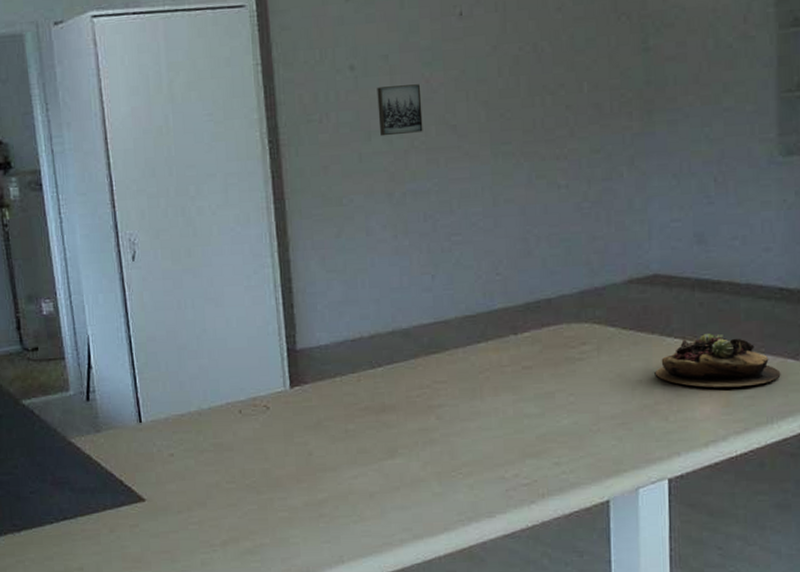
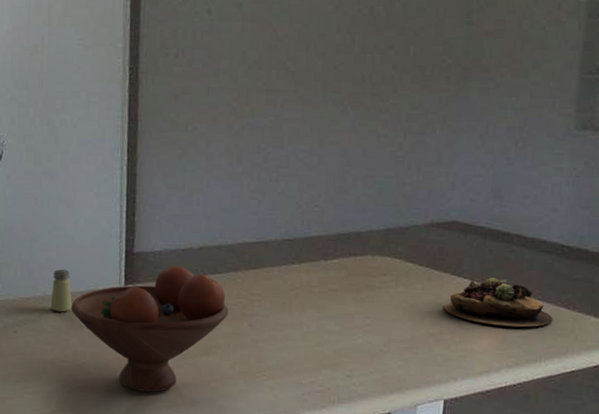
saltshaker: none [207,377,233,427] -> present [51,269,72,312]
fruit bowl: none [232,359,412,507] -> present [71,266,228,392]
wall art: present [377,84,423,137] -> none [227,31,267,75]

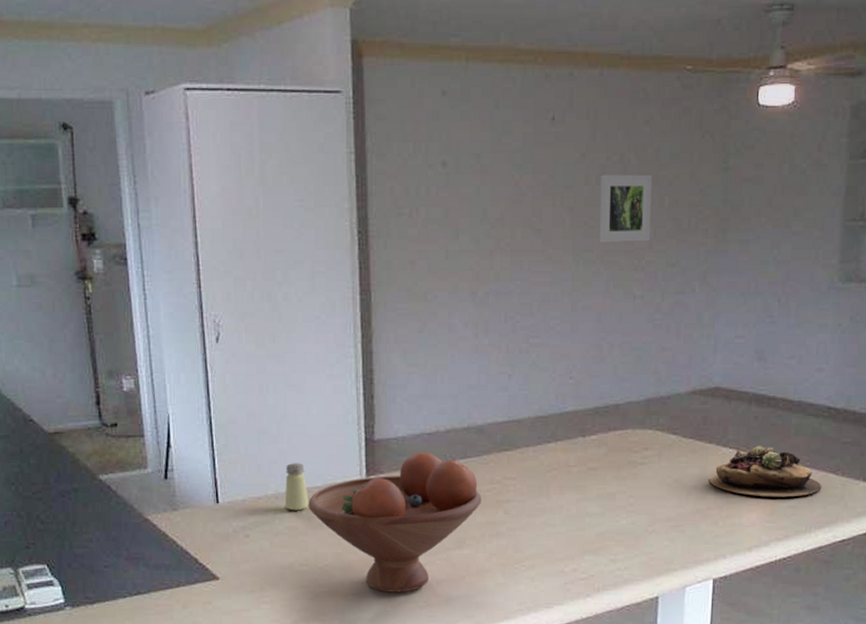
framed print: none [347,25,399,86] -> present [599,175,652,243]

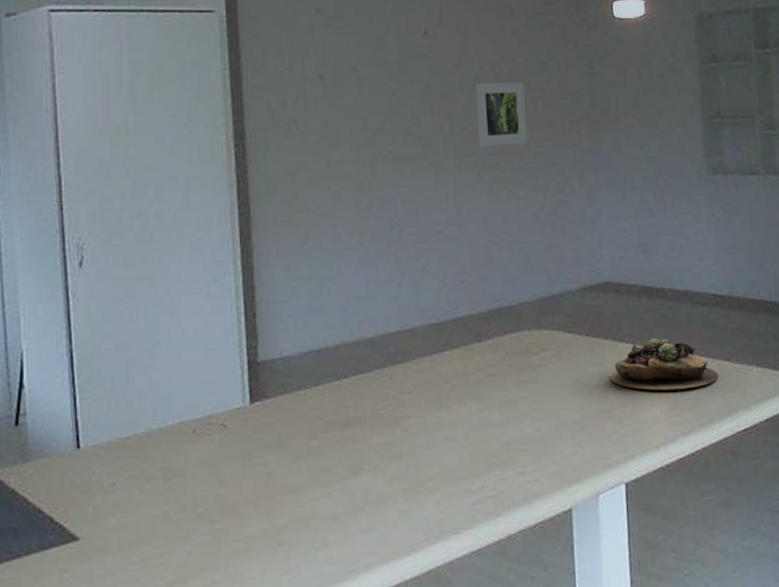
saltshaker: present [285,463,309,511] -> none [158,394,186,450]
fruit bowl: present [308,452,481,592] -> none [184,371,378,535]

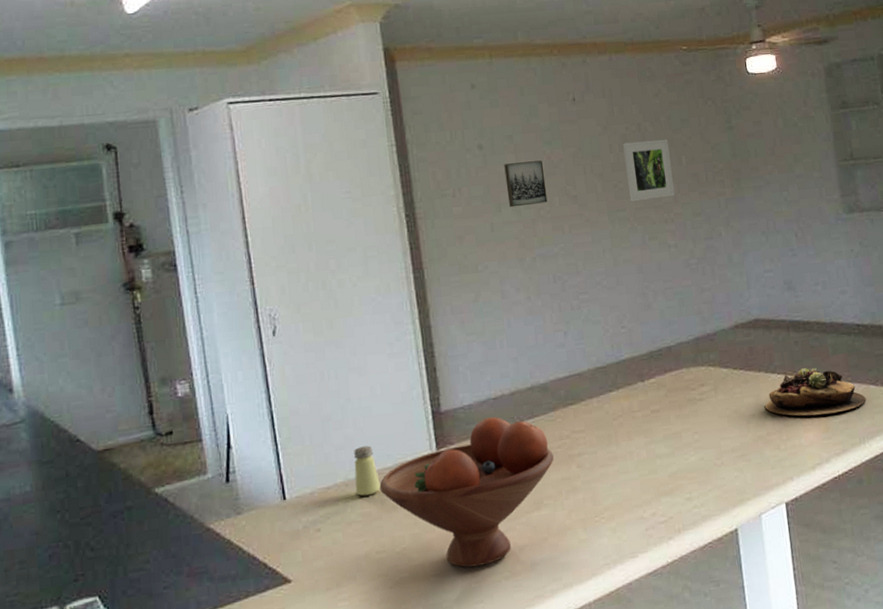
saltshaker: none [158,394,186,450] -> present [353,445,381,496]
fruit bowl: none [184,371,378,535] -> present [379,417,554,568]
wall art: none [345,96,390,145] -> present [504,160,548,208]

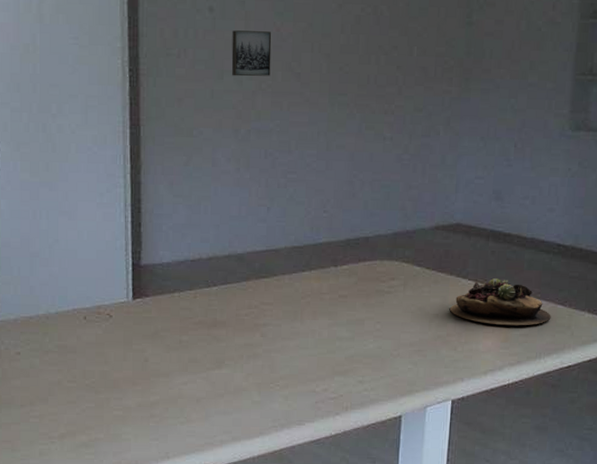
saltshaker: present [353,445,381,496] -> none [56,285,78,331]
fruit bowl: present [379,417,554,568] -> none [77,278,240,409]
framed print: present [623,139,676,202] -> none [353,25,402,88]

